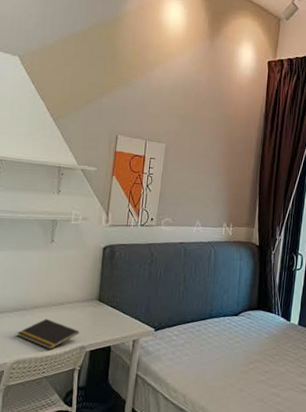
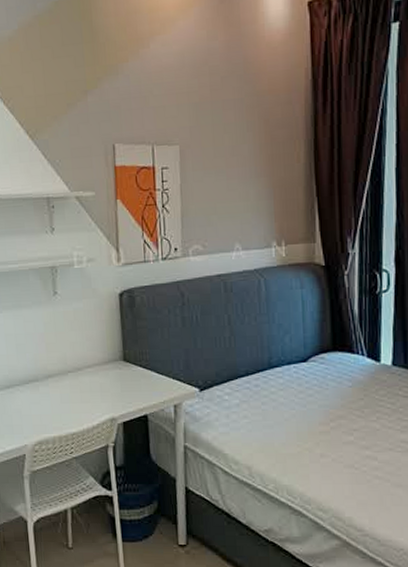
notepad: present [17,318,79,350] -> none [32,388,106,425]

